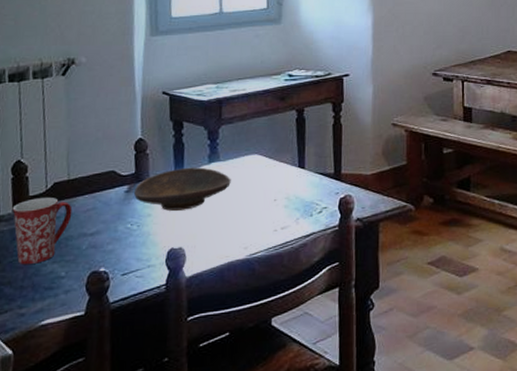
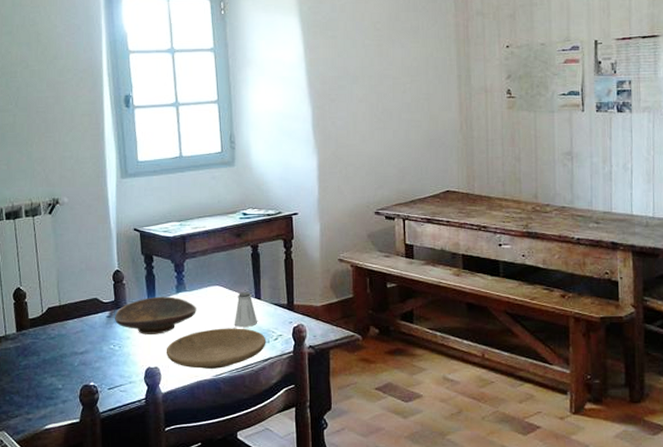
mug: present [12,198,73,265] -> none [16,321,65,378]
plate: none [192,200,309,248] -> present [166,328,266,369]
saltshaker: none [273,160,300,199] -> present [234,291,257,327]

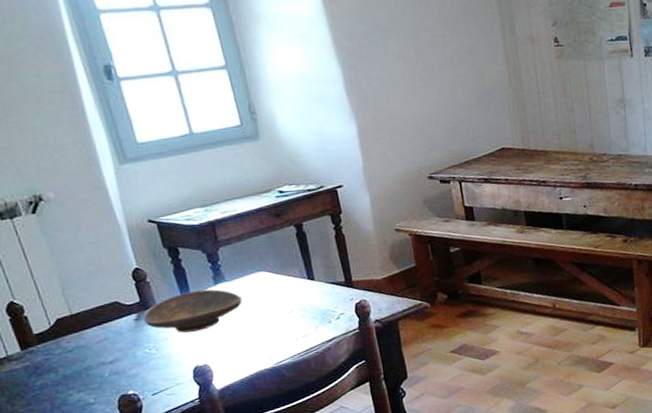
plate: present [166,328,266,369] -> none [213,311,328,360]
saltshaker: present [234,291,257,327] -> none [287,273,314,311]

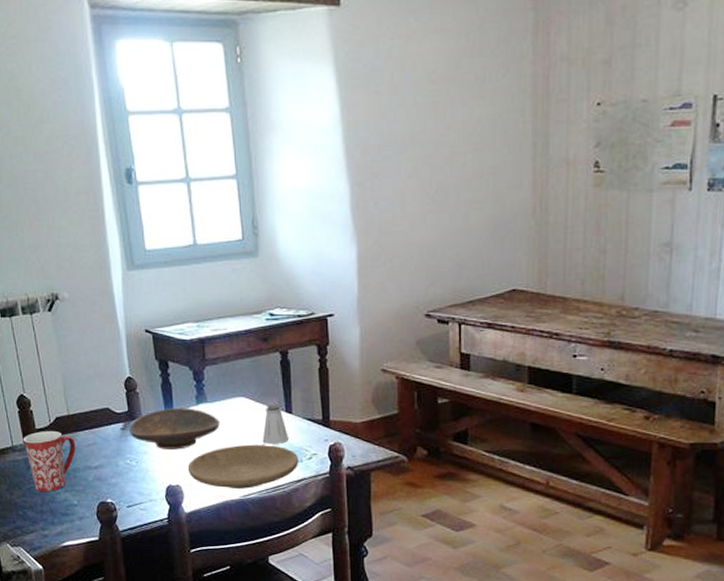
mug: none [19,333,85,398] -> present [23,431,76,492]
plate: none [213,311,328,360] -> present [187,444,299,489]
saltshaker: none [287,273,314,311] -> present [262,404,288,444]

